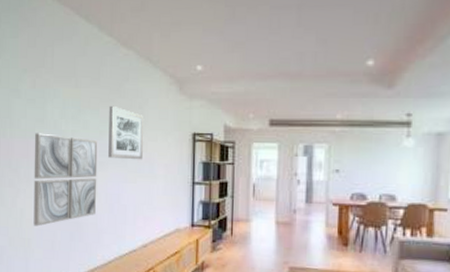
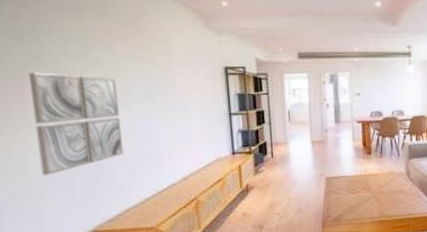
wall art: present [108,105,145,160] -> none [125,41,172,96]

